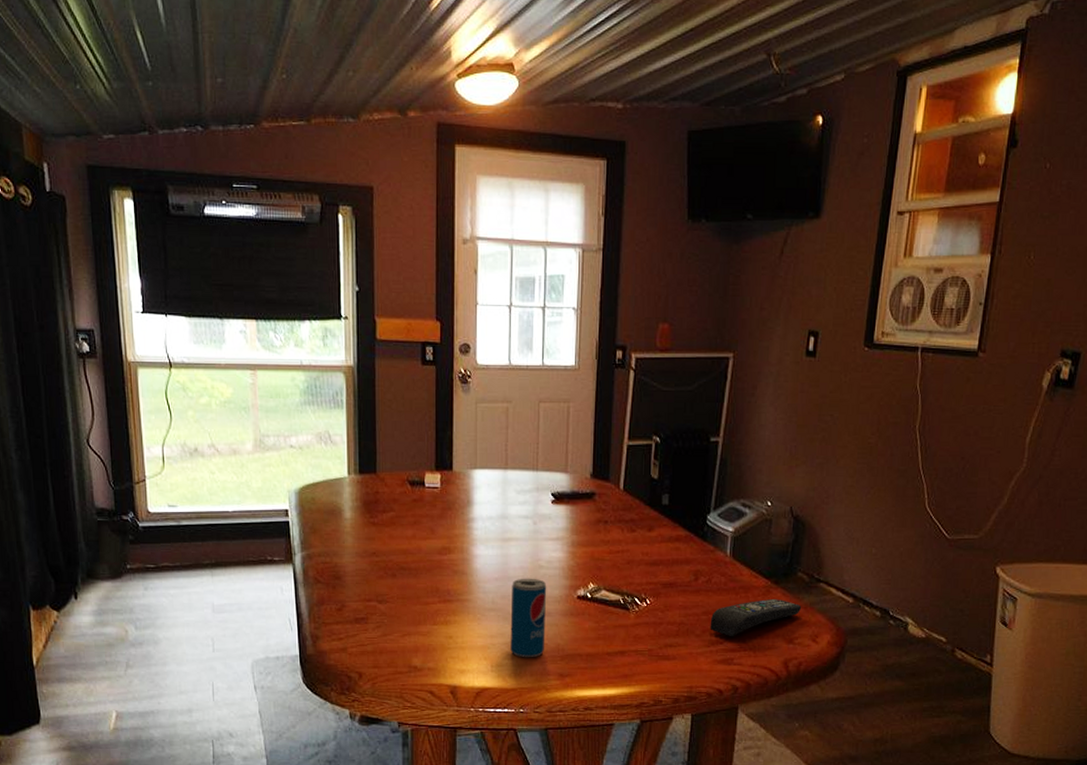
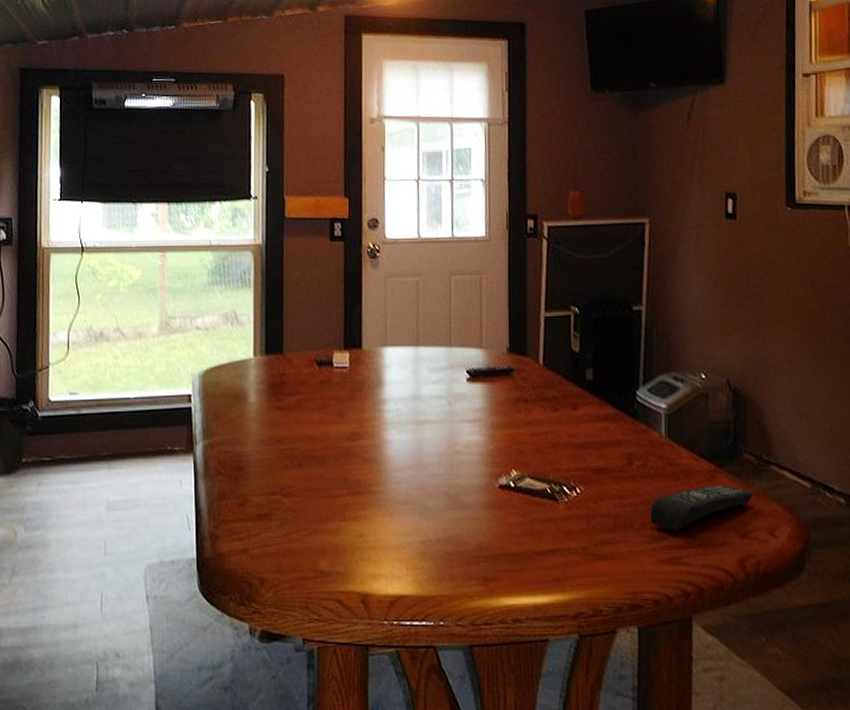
beverage can: present [510,578,547,658] -> none [426,465,466,559]

